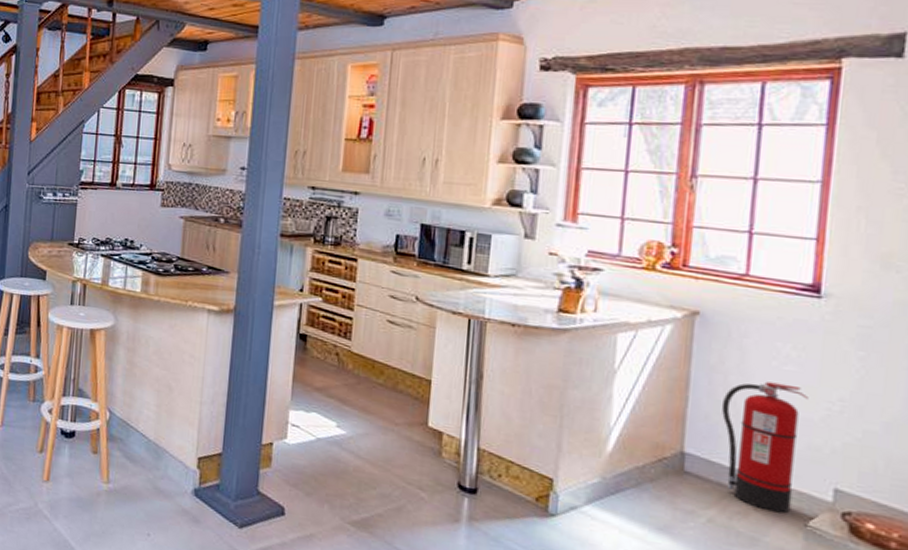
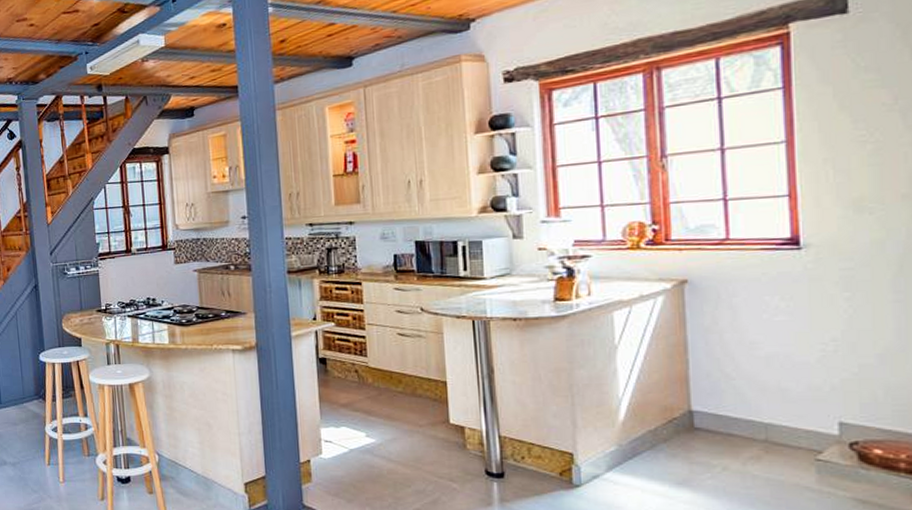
fire extinguisher: present [721,382,809,514] -> none [720,333,802,452]

